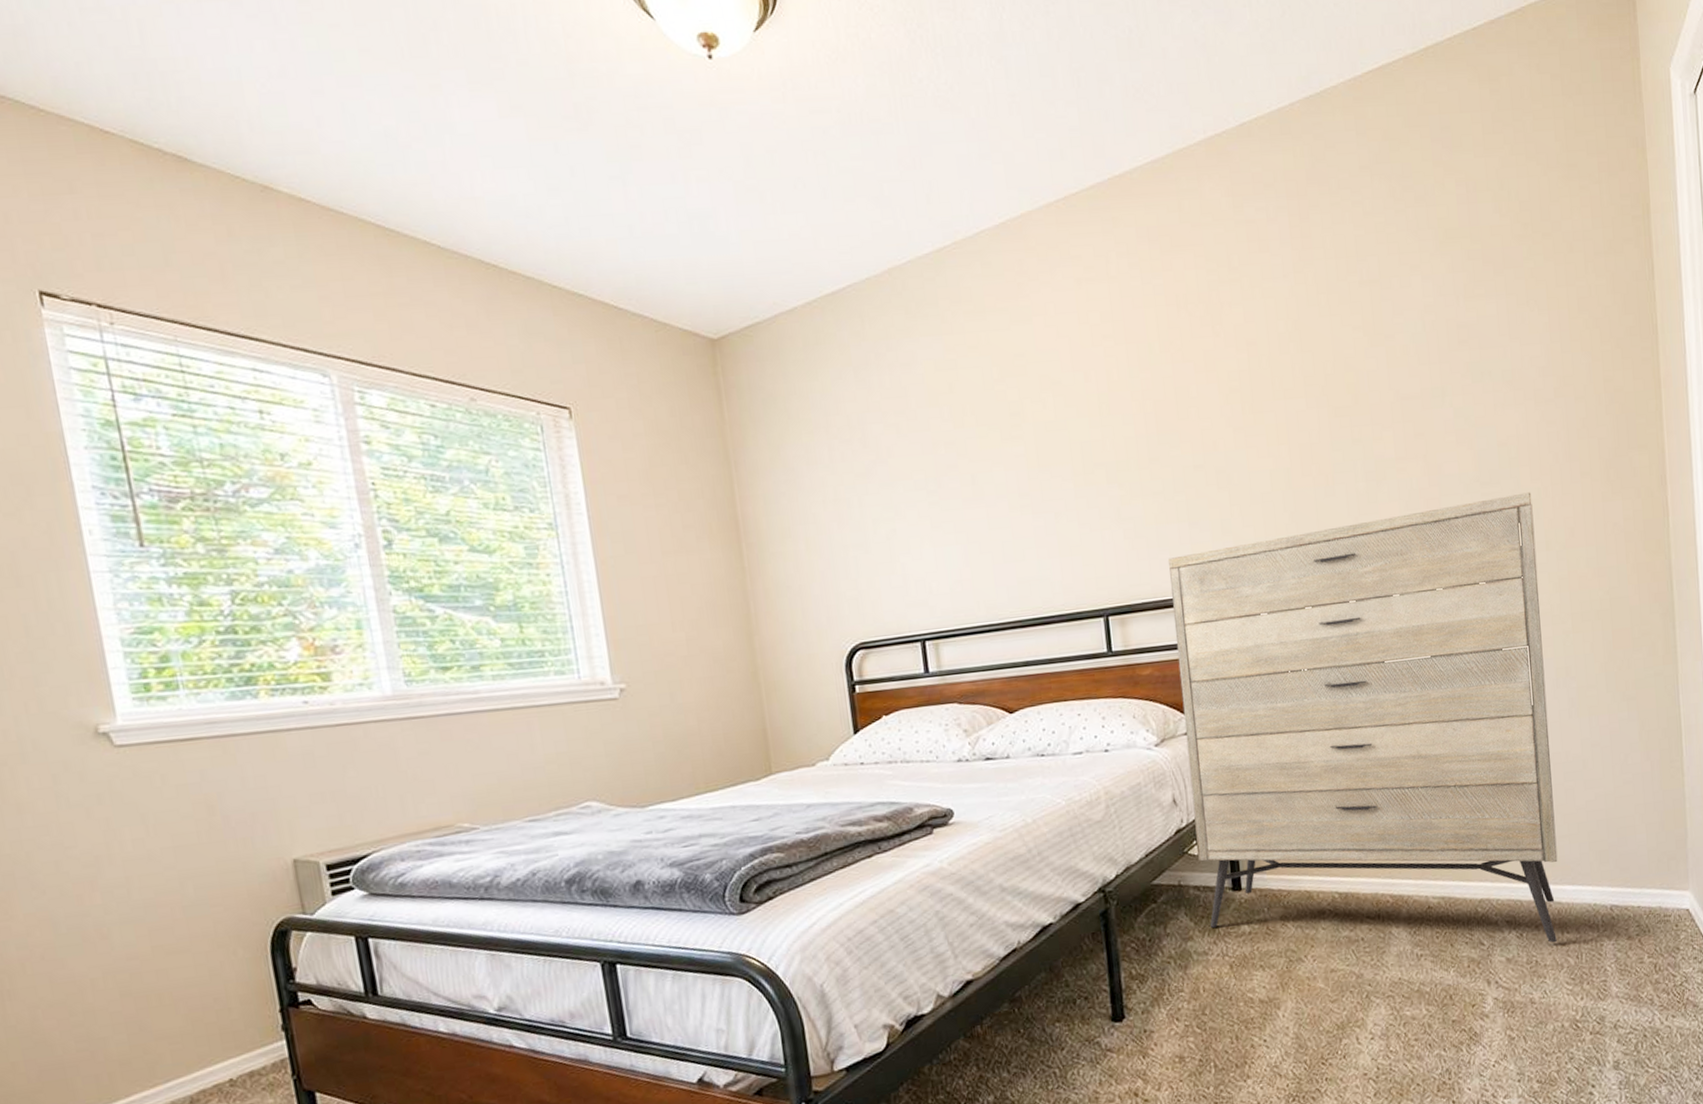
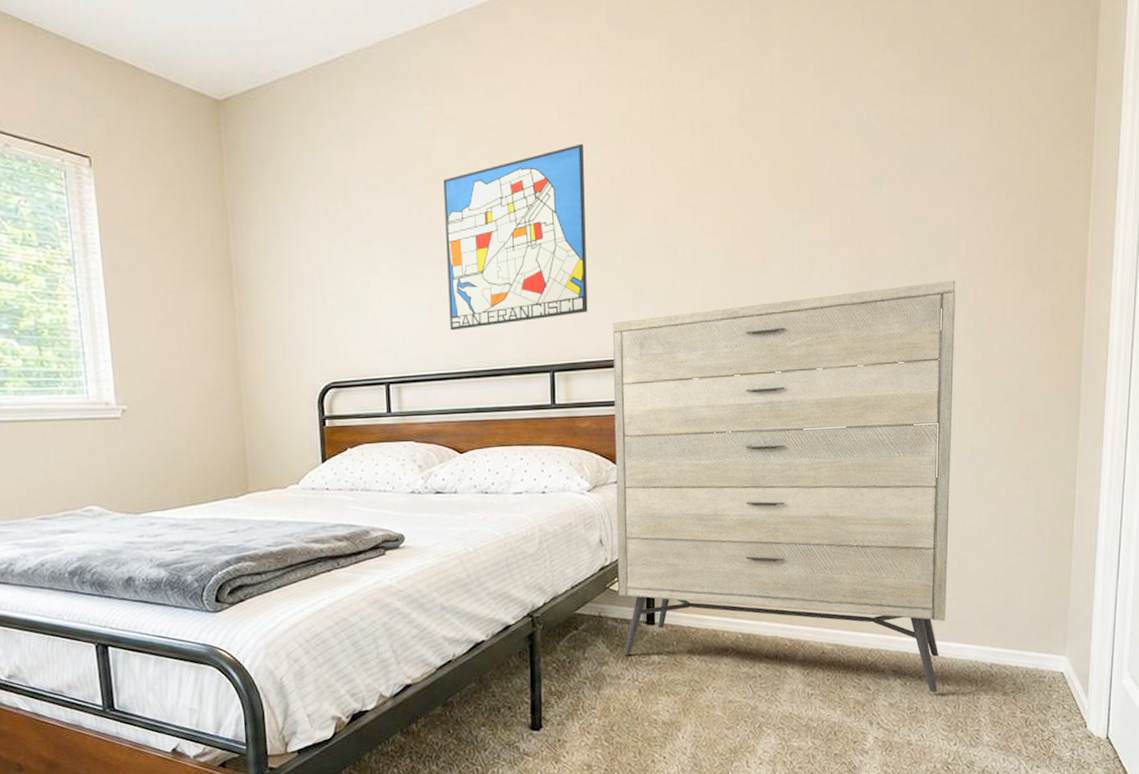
wall art: none [970,367,1140,578] -> present [443,143,588,331]

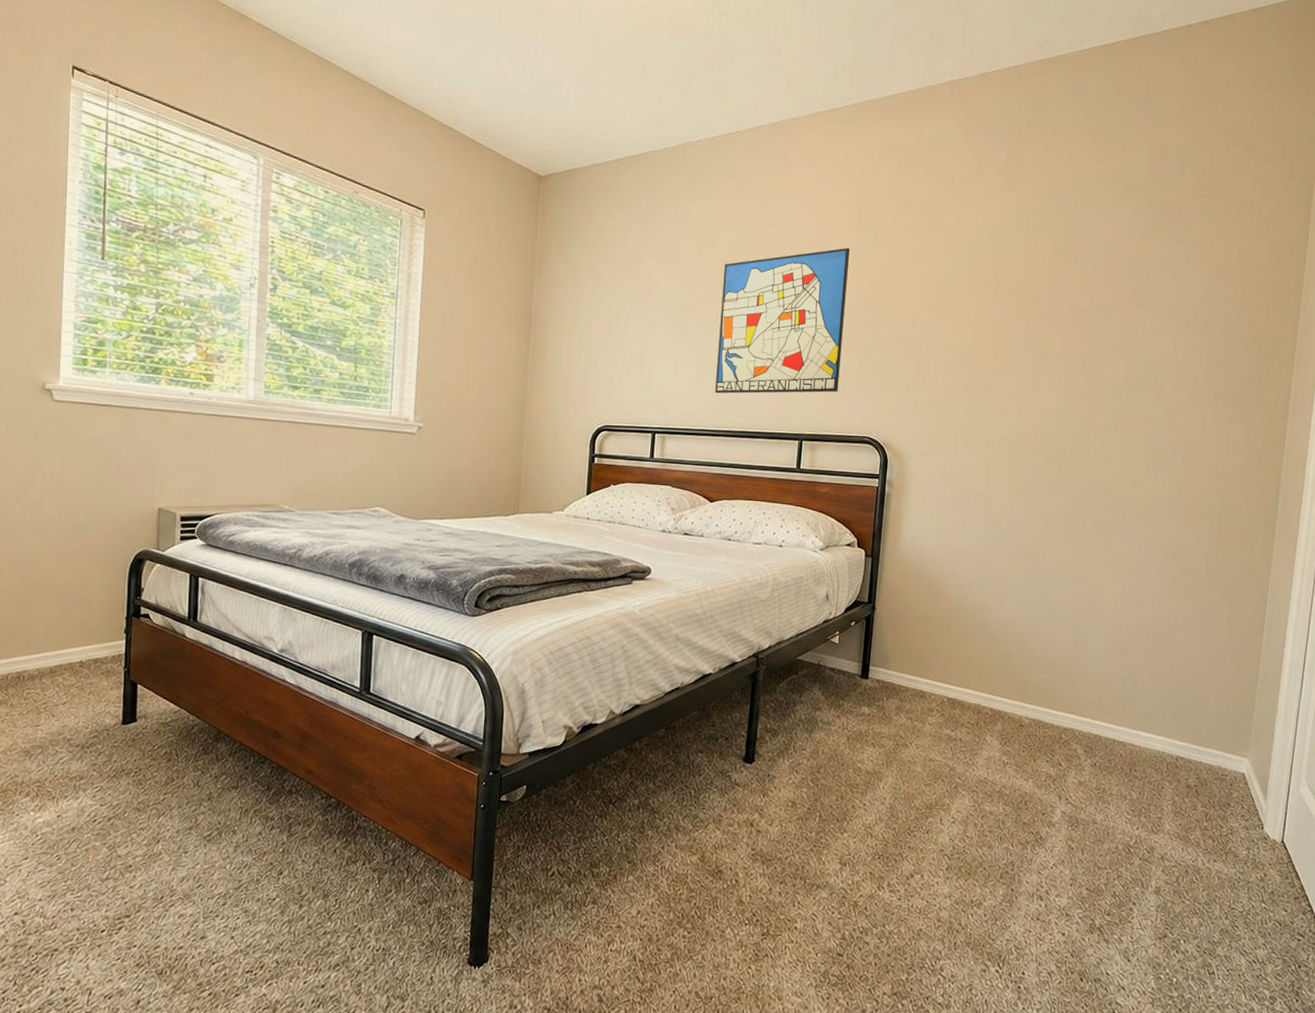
dresser: present [612,280,956,693] -> none [837,403,1170,777]

